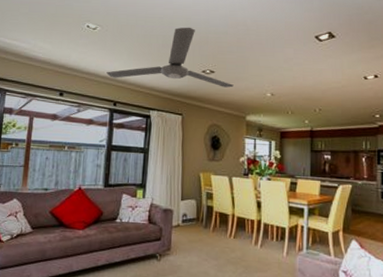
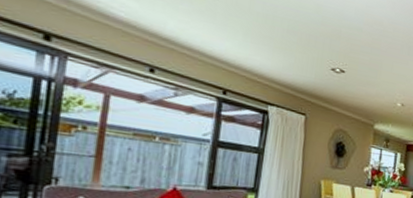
ceiling fan: present [106,27,234,88] -> none [215,13,364,92]

